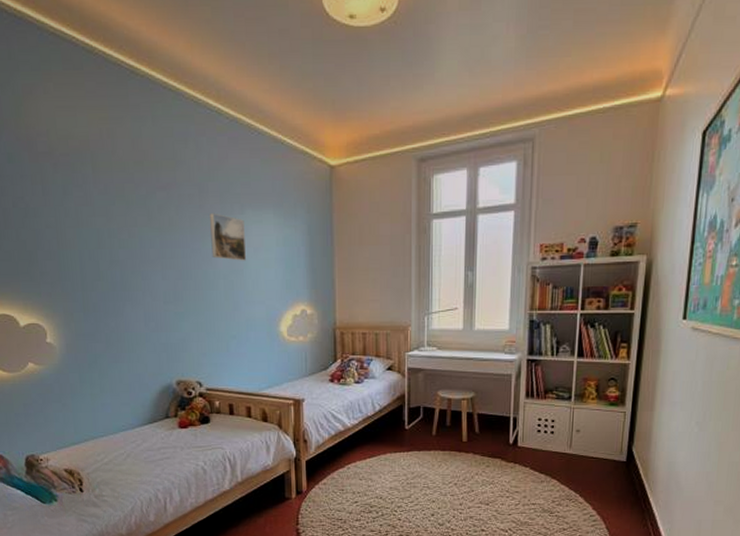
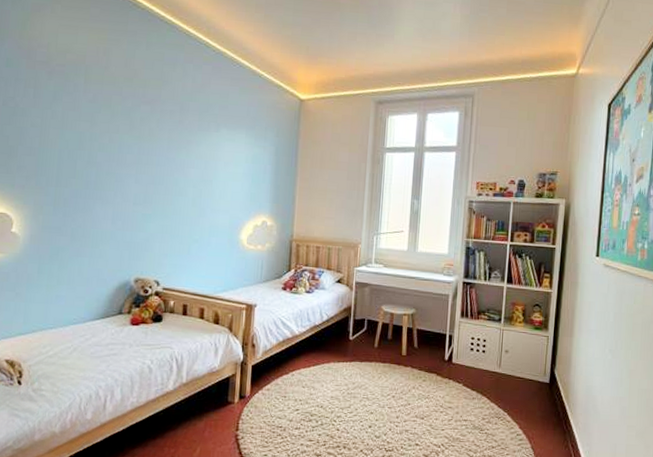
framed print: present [210,212,246,261] -> none [185,128,219,173]

